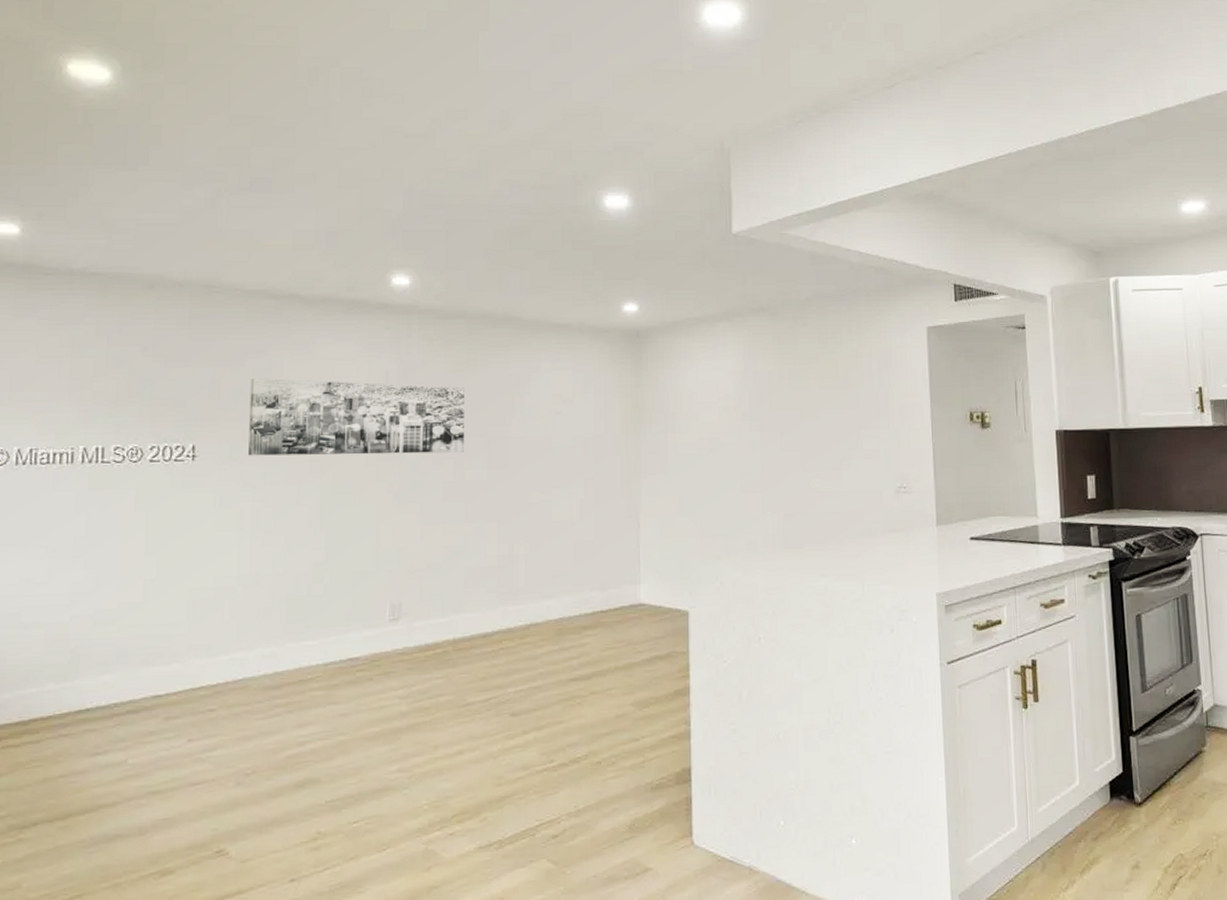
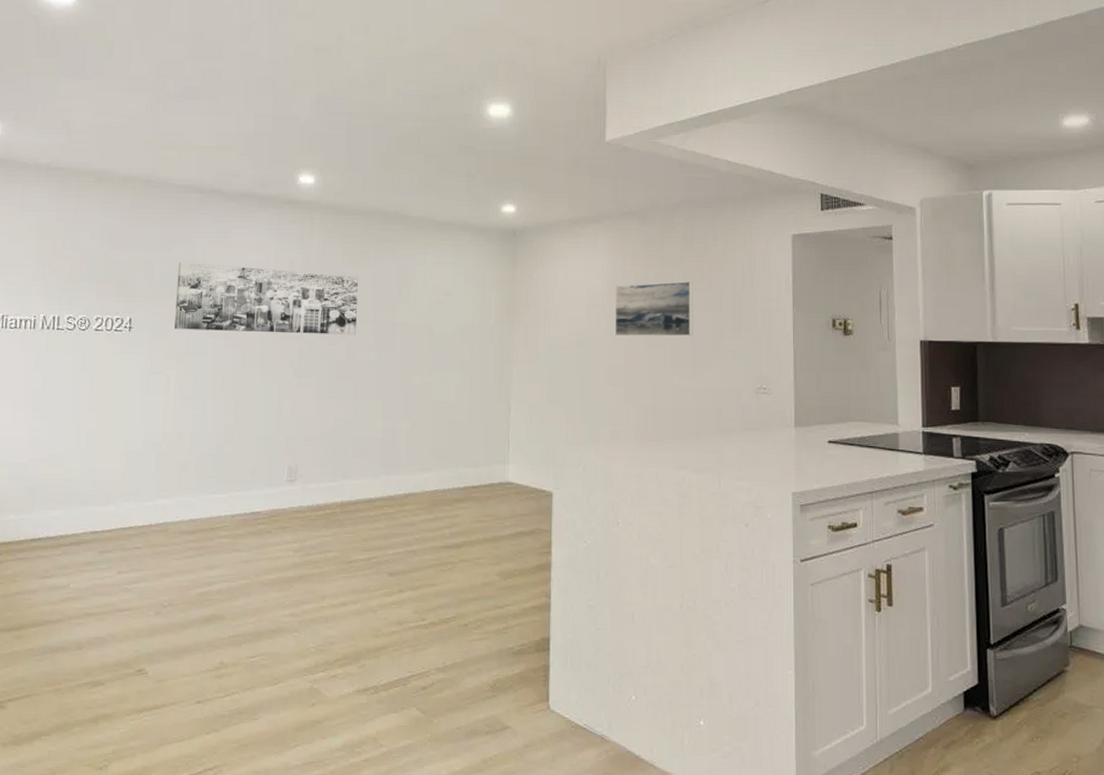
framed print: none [747,379,830,440] -> present [614,281,693,337]

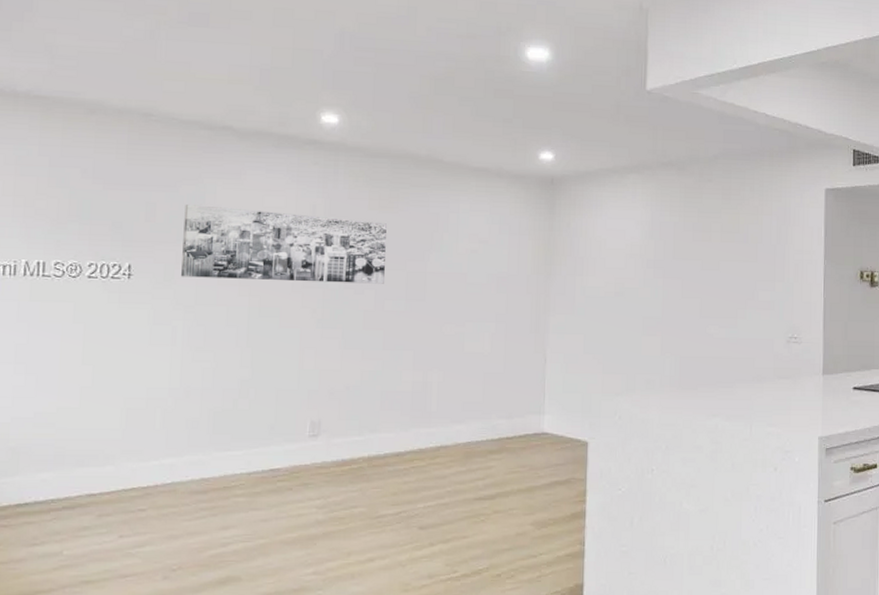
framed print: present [614,281,693,337] -> none [652,233,730,287]

